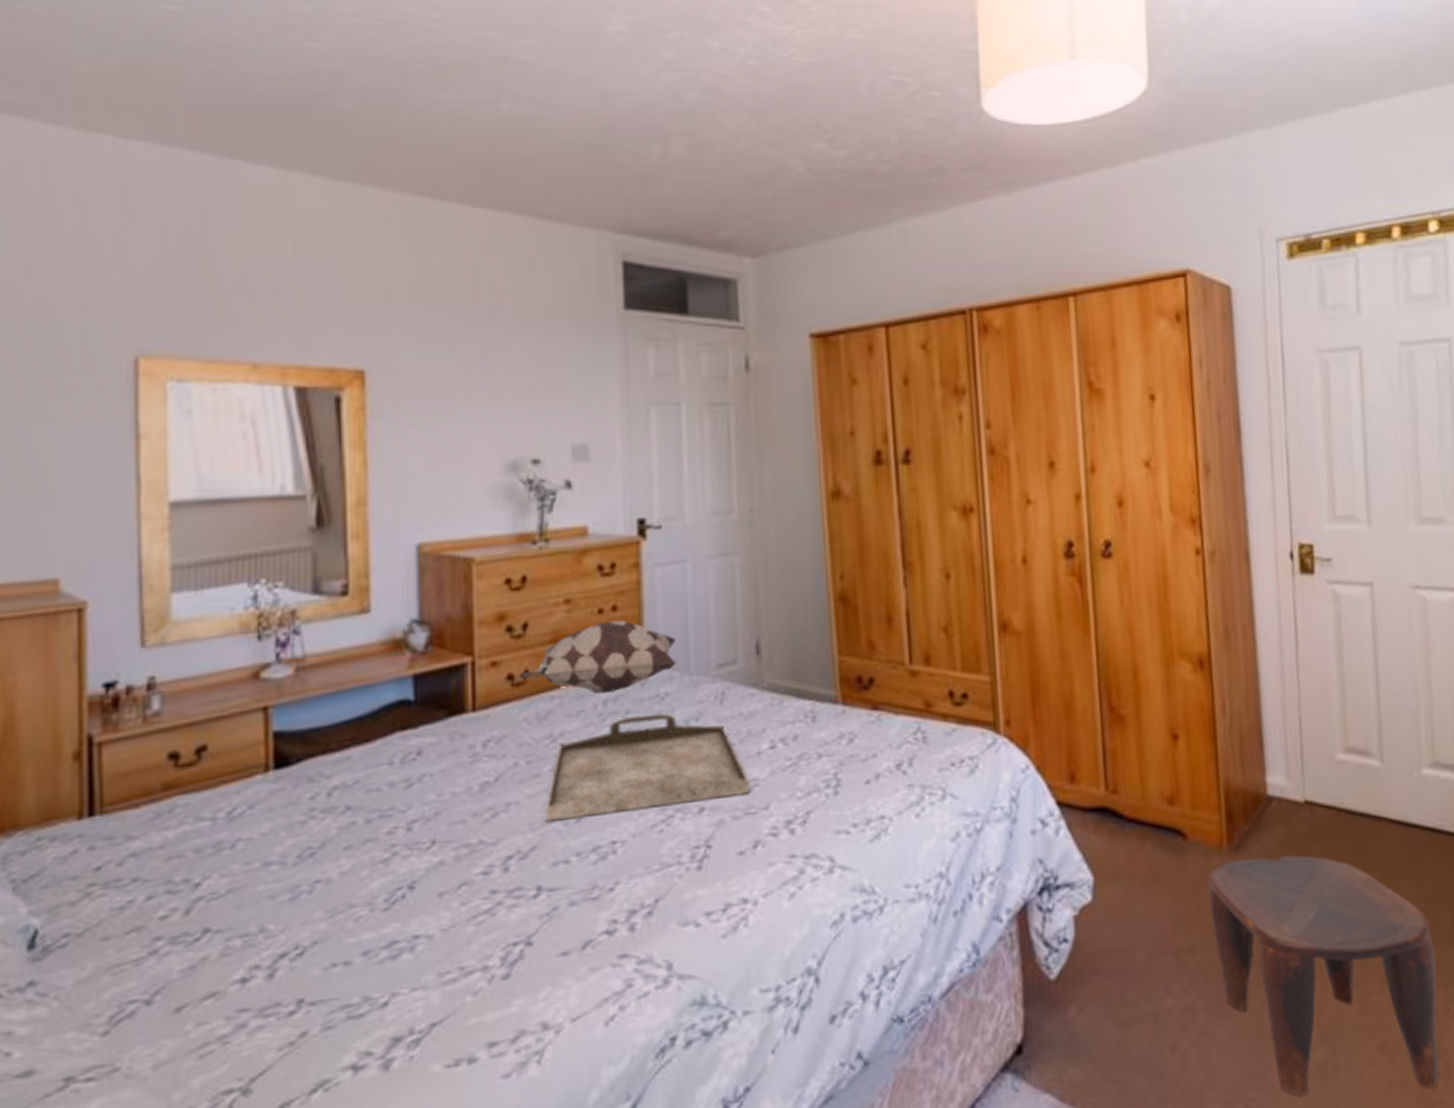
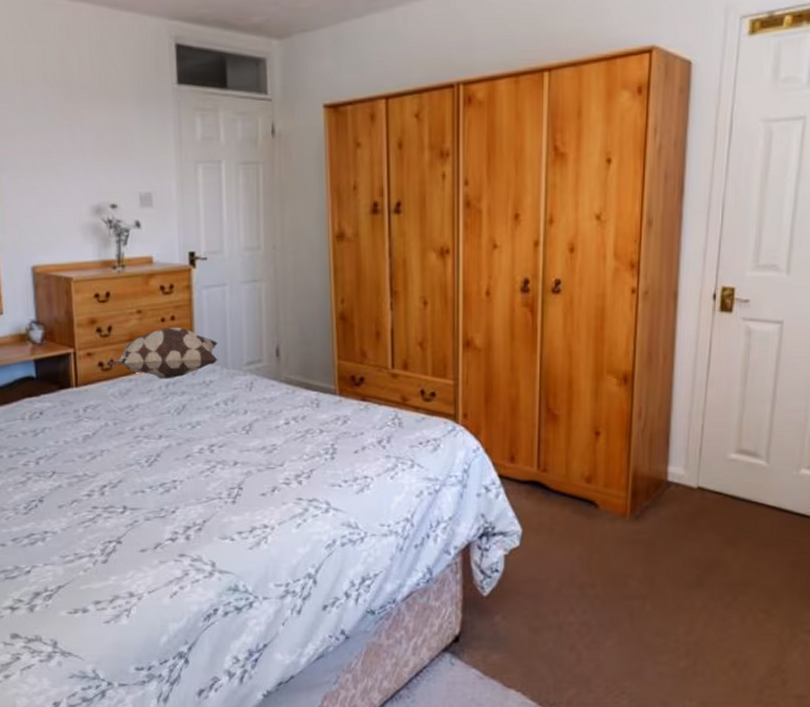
serving tray: present [546,713,750,822] -> none [128,395,270,464]
stool: present [1207,855,1440,1096] -> none [610,526,788,693]

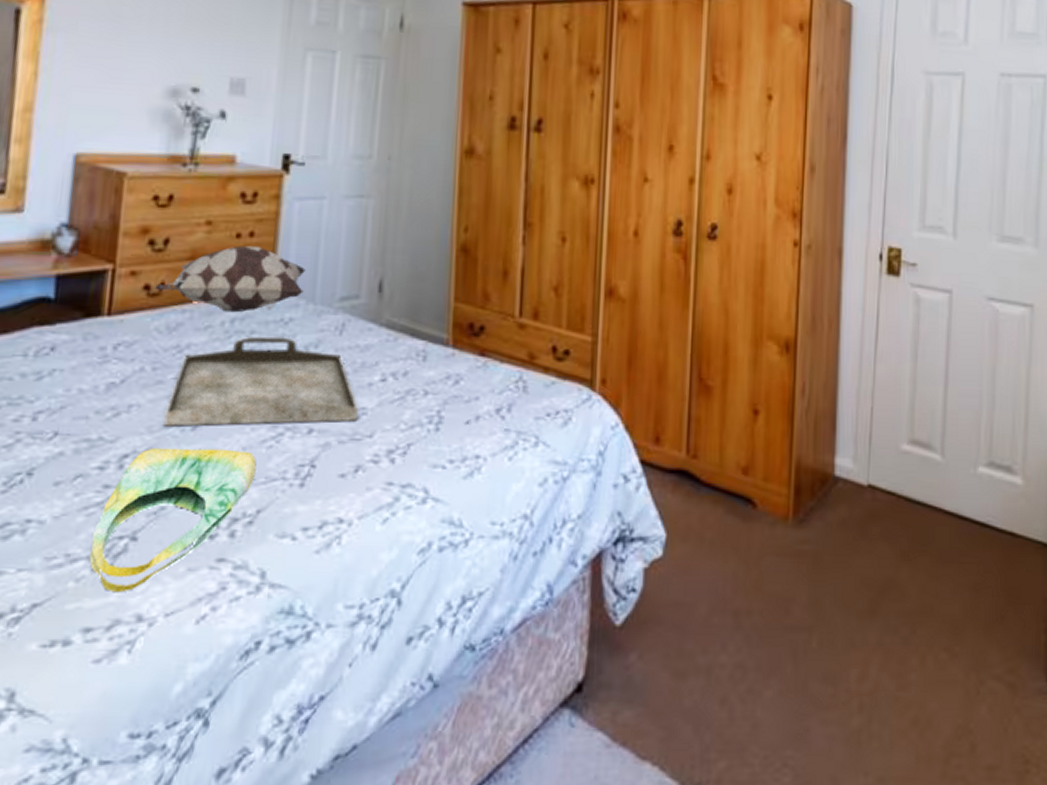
tote bag: none [90,479,199,578] -> present [89,447,257,593]
serving tray: none [128,395,270,464] -> present [164,336,358,427]

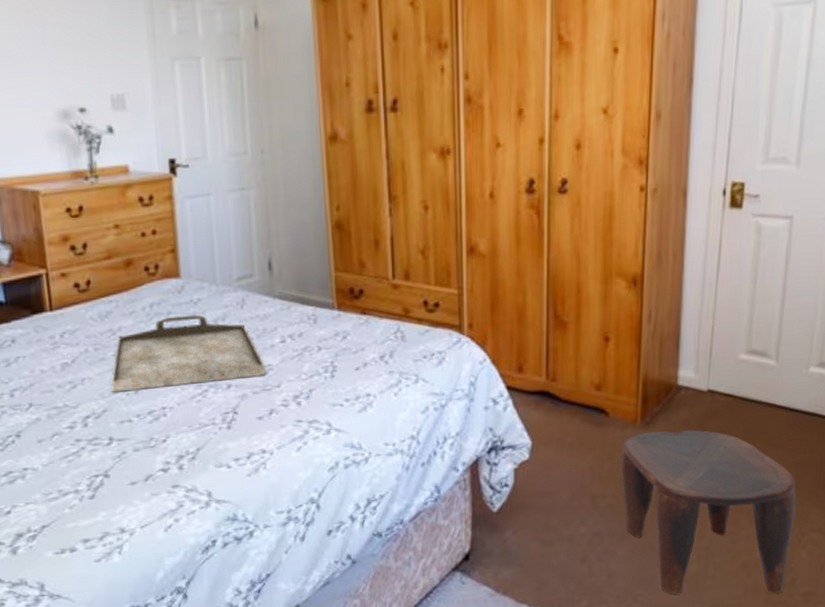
tote bag: present [89,447,257,593] -> none [75,405,191,514]
decorative pillow: present [155,246,305,313] -> none [83,242,206,299]
stool: none [770,533,972,764] -> present [621,430,797,595]

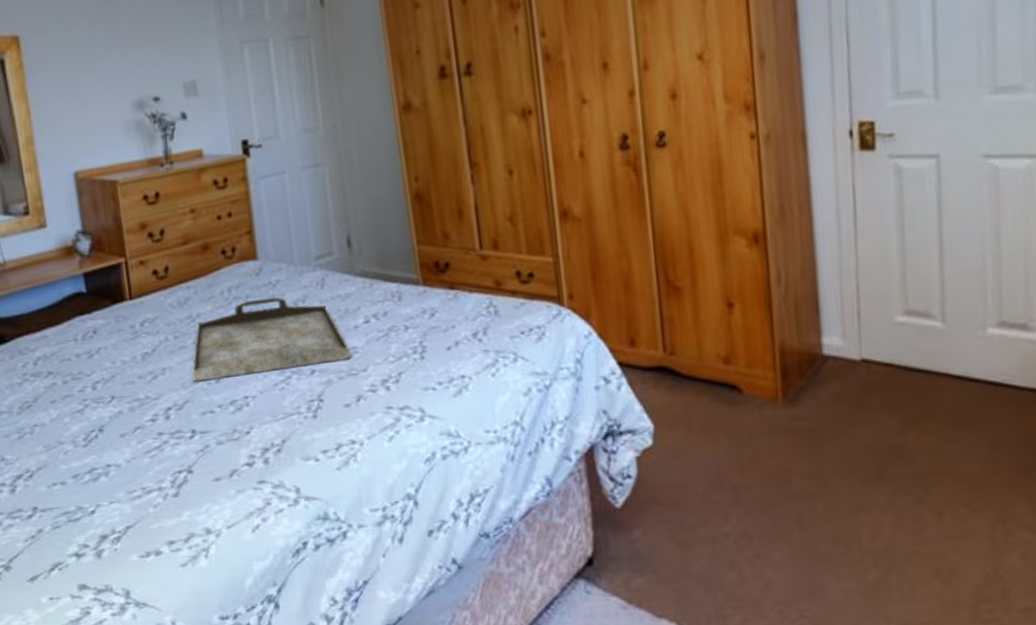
stool: present [621,430,797,595] -> none [763,407,996,609]

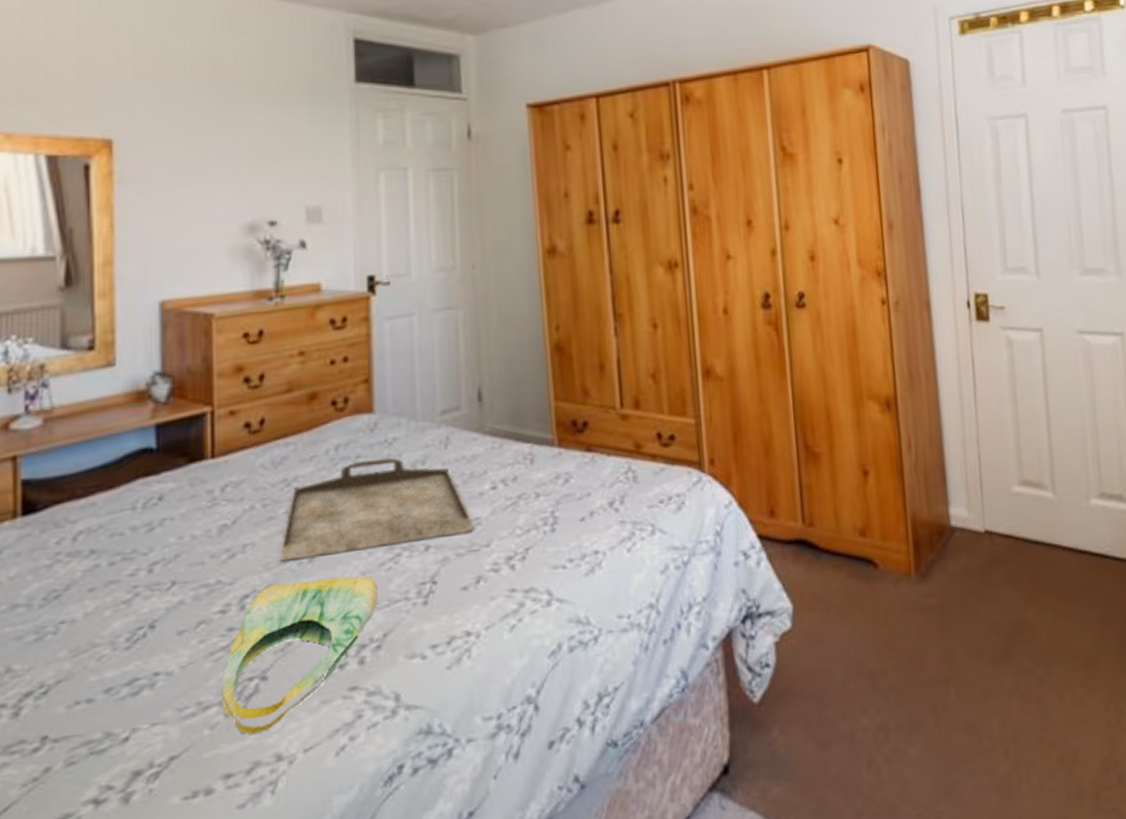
tote bag: none [158,394,275,514] -> present [221,576,378,735]

